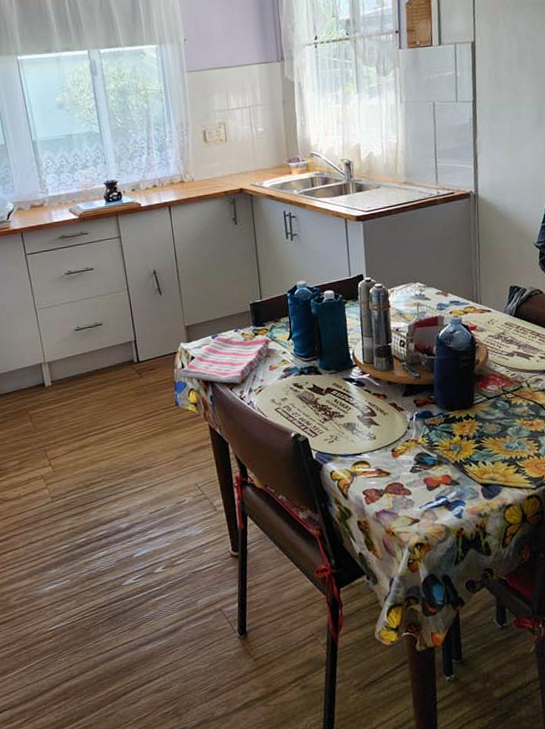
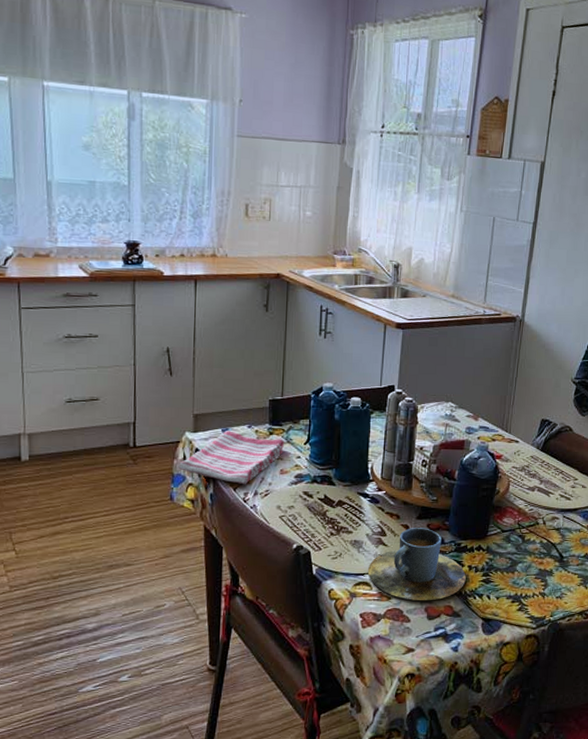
cup: none [363,404,459,474] -> present [367,528,466,601]

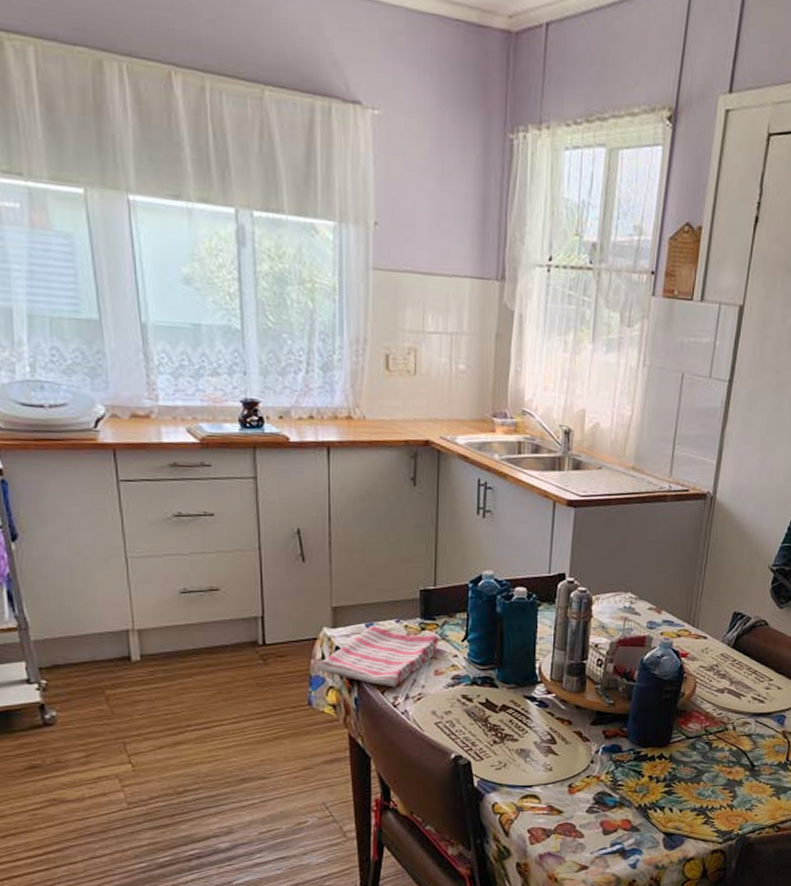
cup: present [367,528,466,601] -> none [535,735,646,814]

